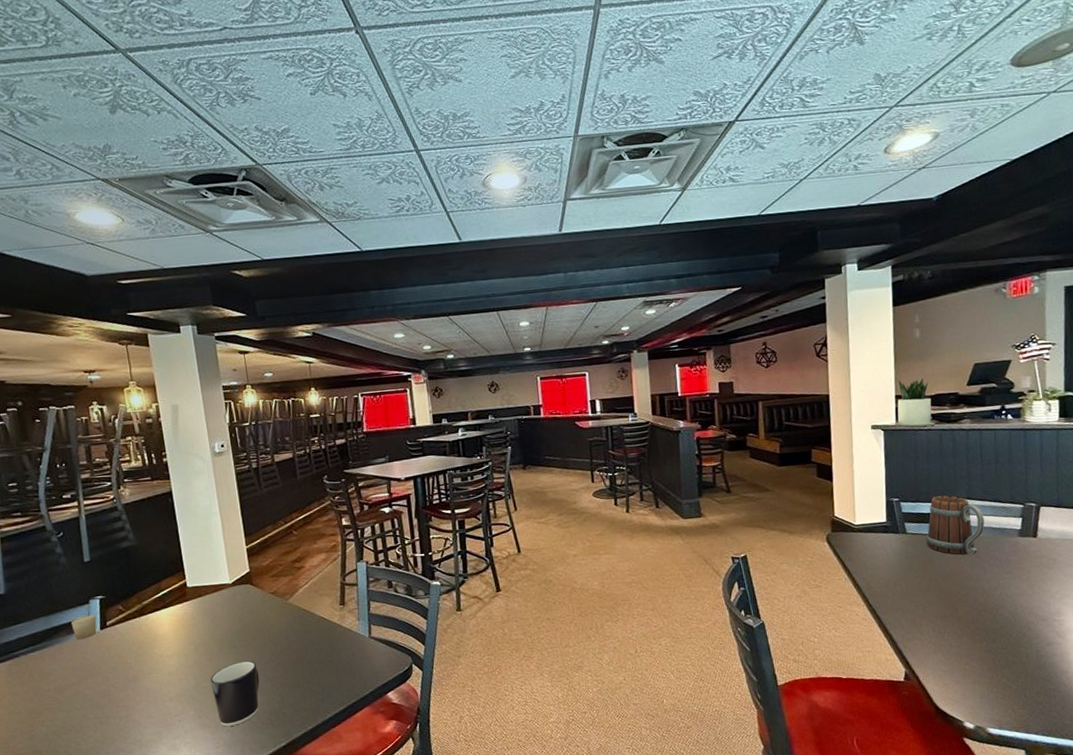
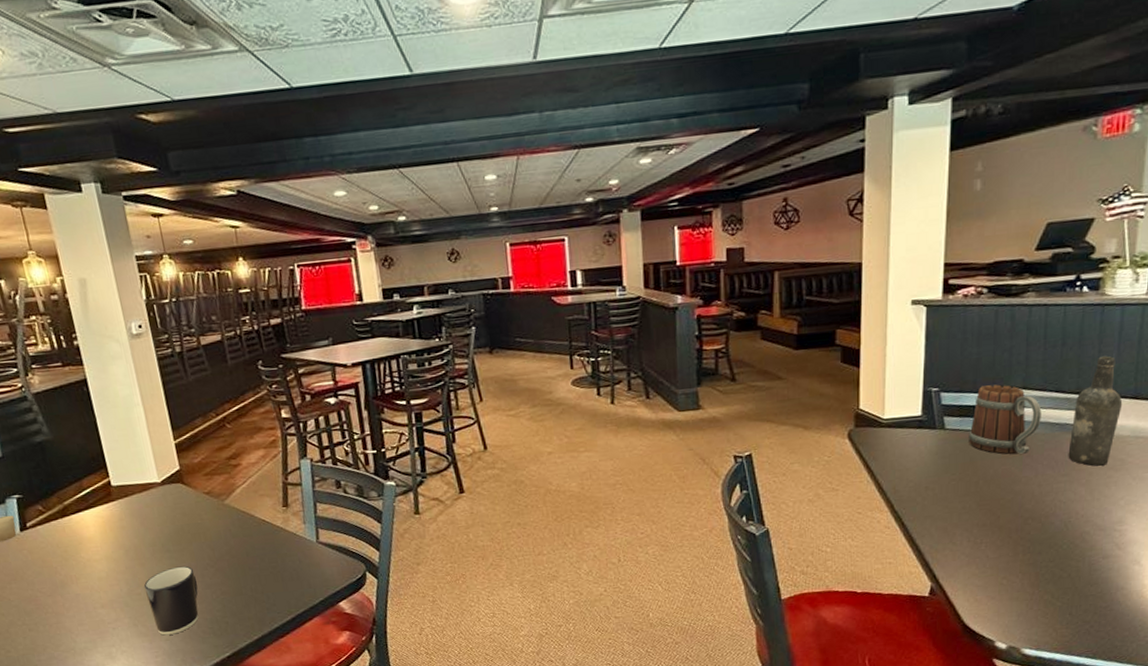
planter: present [894,378,935,428] -> none [940,242,992,303]
beer bottle: none [1009,471,1049,565] -> present [1068,355,1123,466]

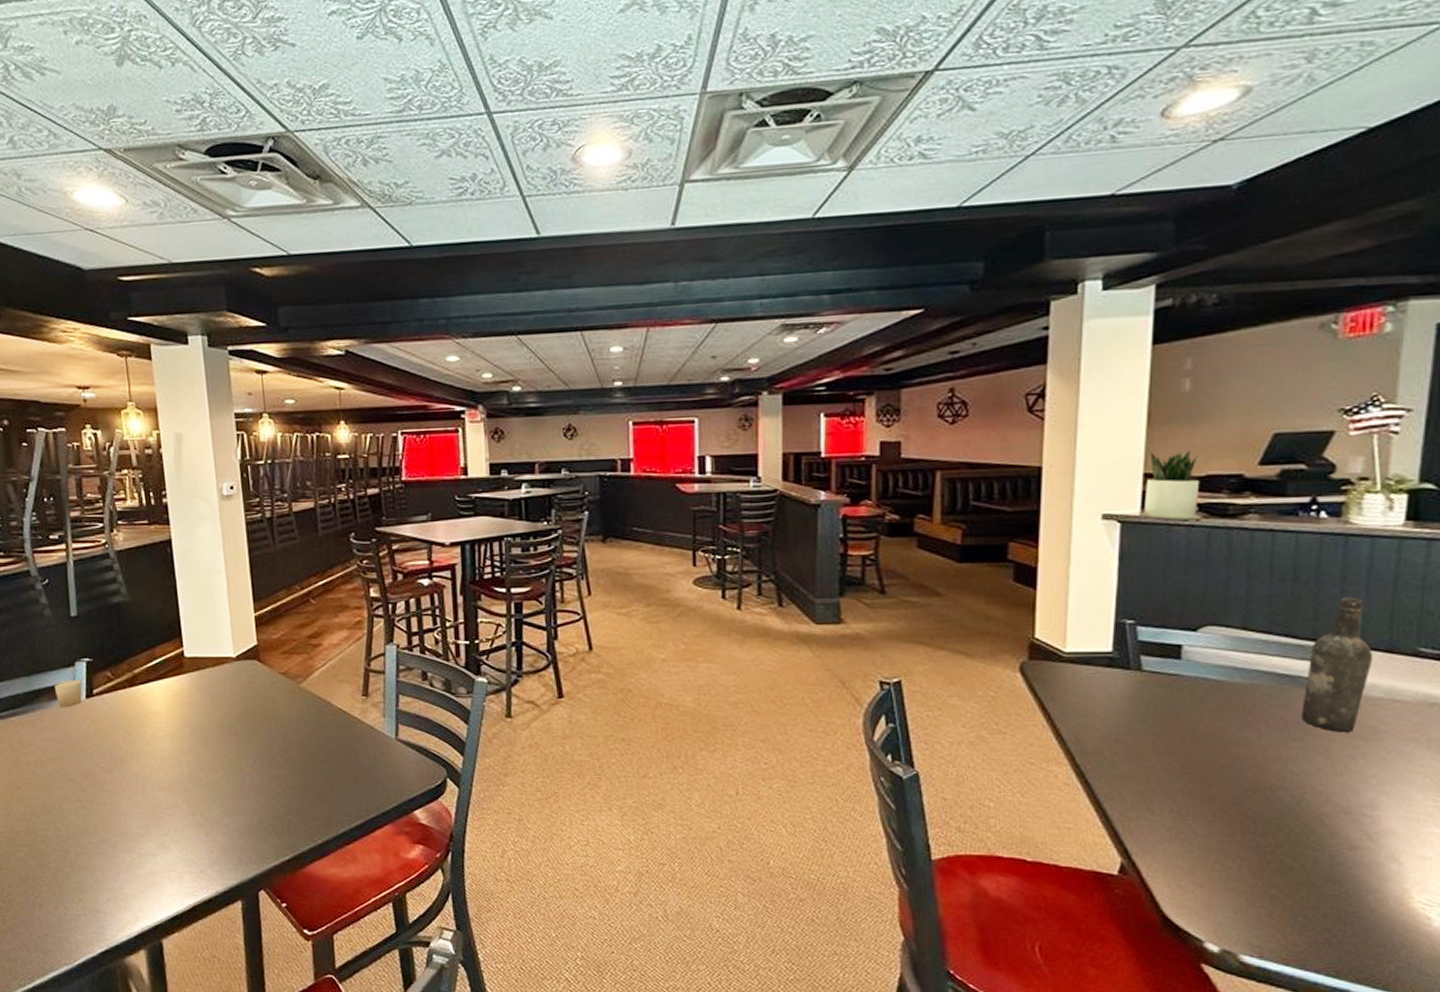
mug: present [143,566,199,636] -> none [206,752,263,829]
planter: none [940,242,992,303] -> present [1138,451,1203,522]
beer mug: present [969,384,1042,454] -> none [1172,622,1267,709]

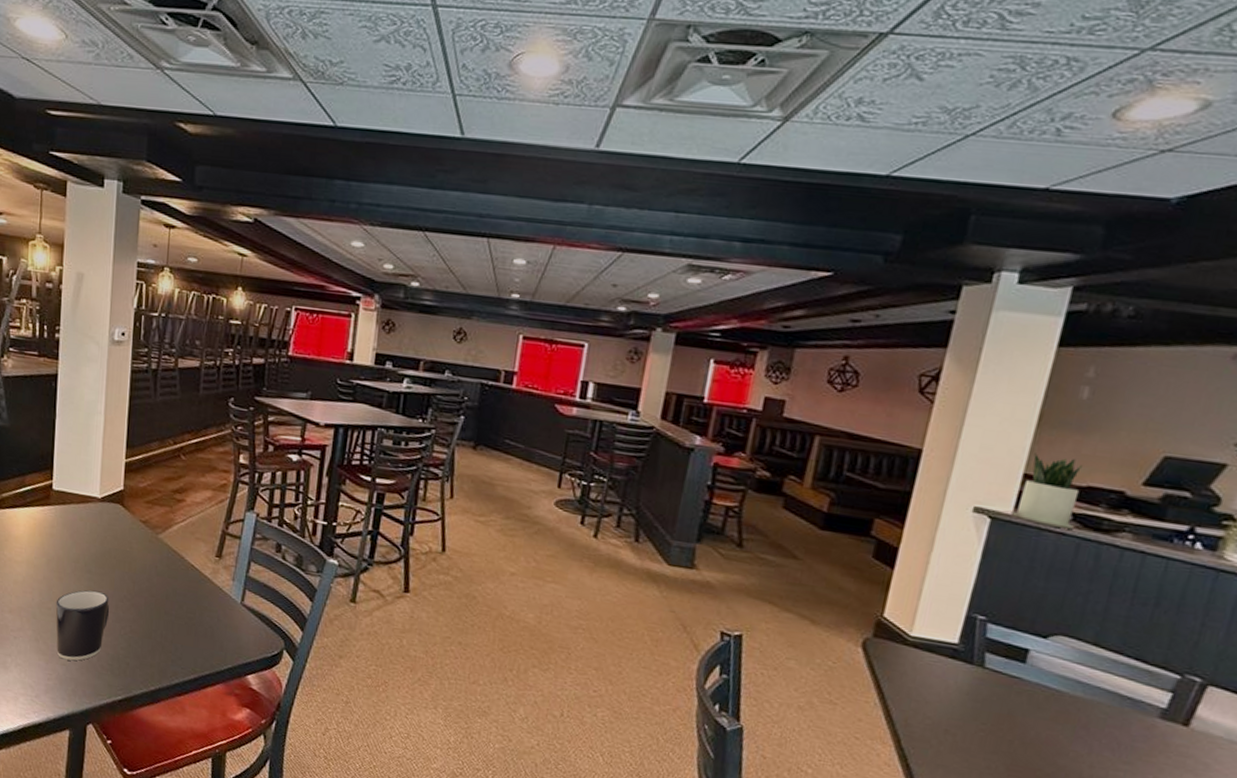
mug: none [206,752,263,829] -> present [55,590,109,661]
beer bottle: present [1301,597,1373,732] -> none [1135,631,1222,765]

